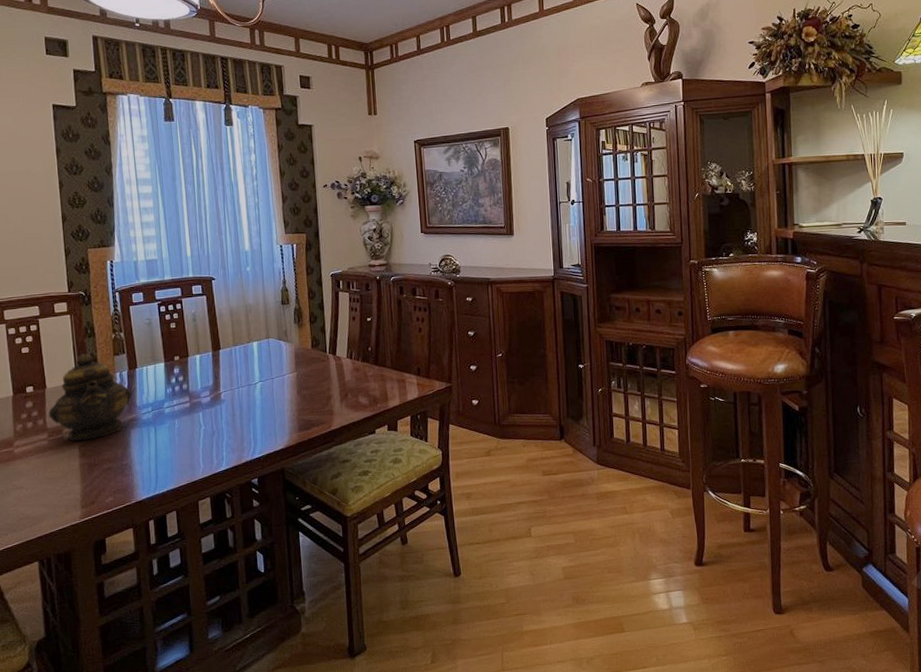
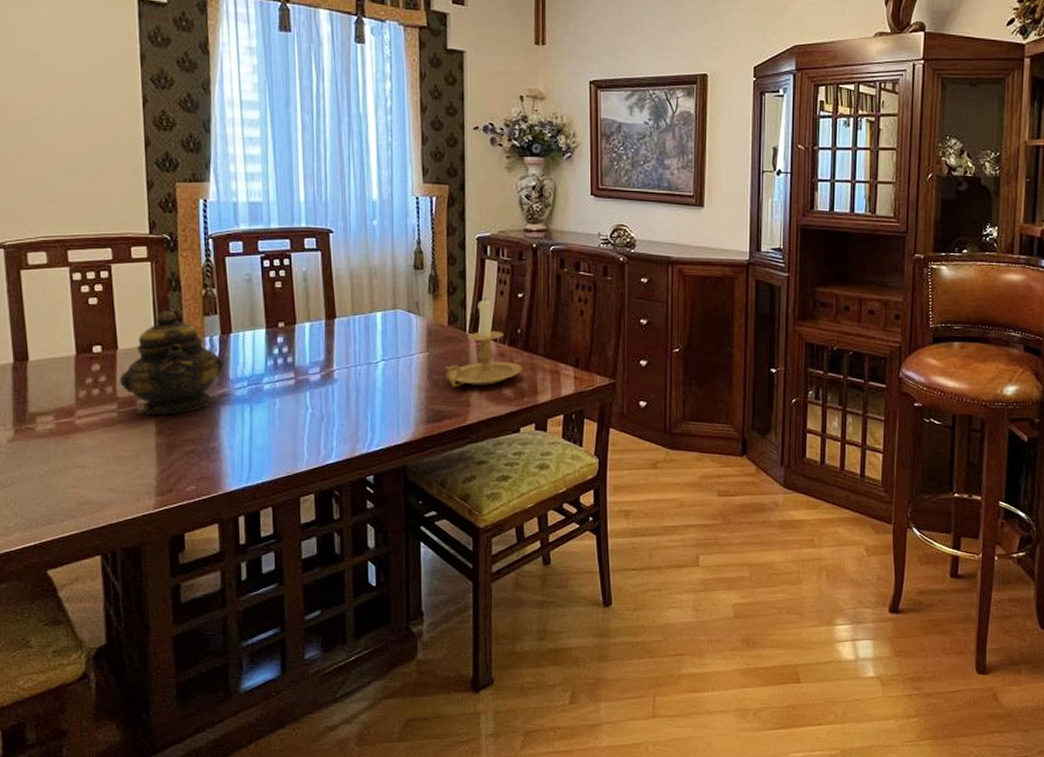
candle holder: none [311,323,374,400] -> present [445,297,522,388]

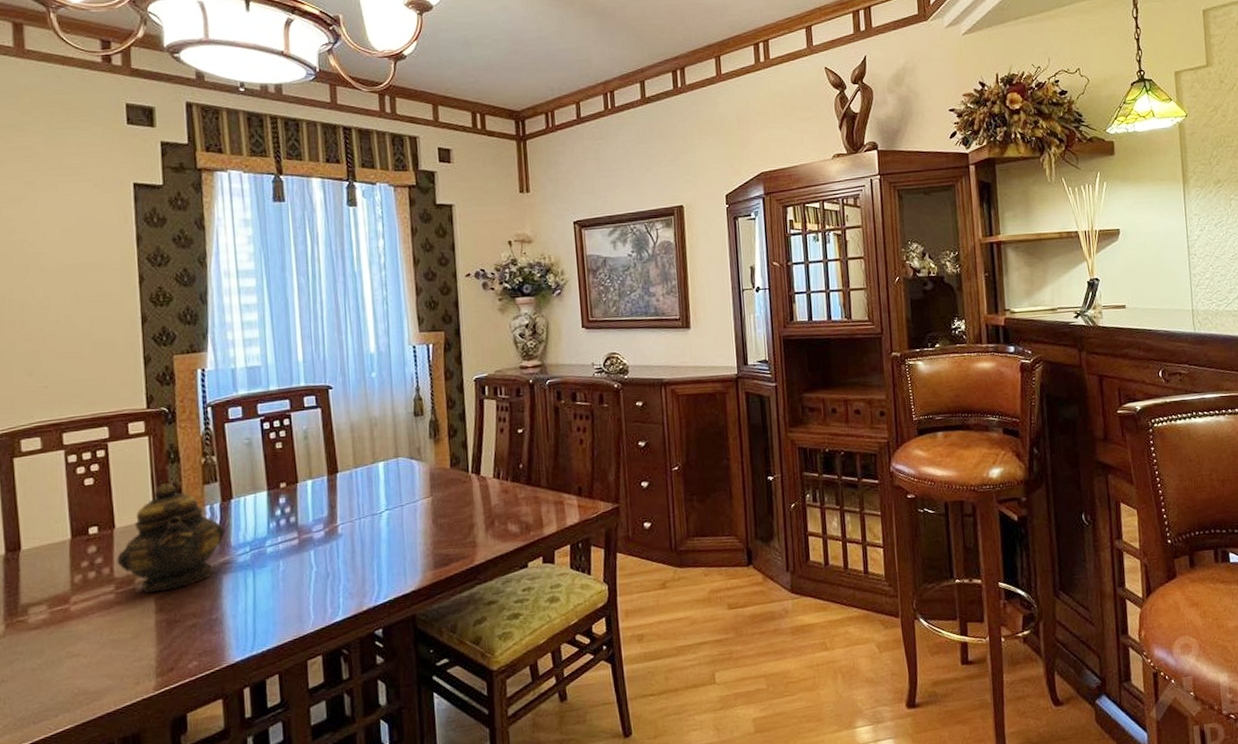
candle holder: present [445,297,522,388] -> none [450,436,527,530]

